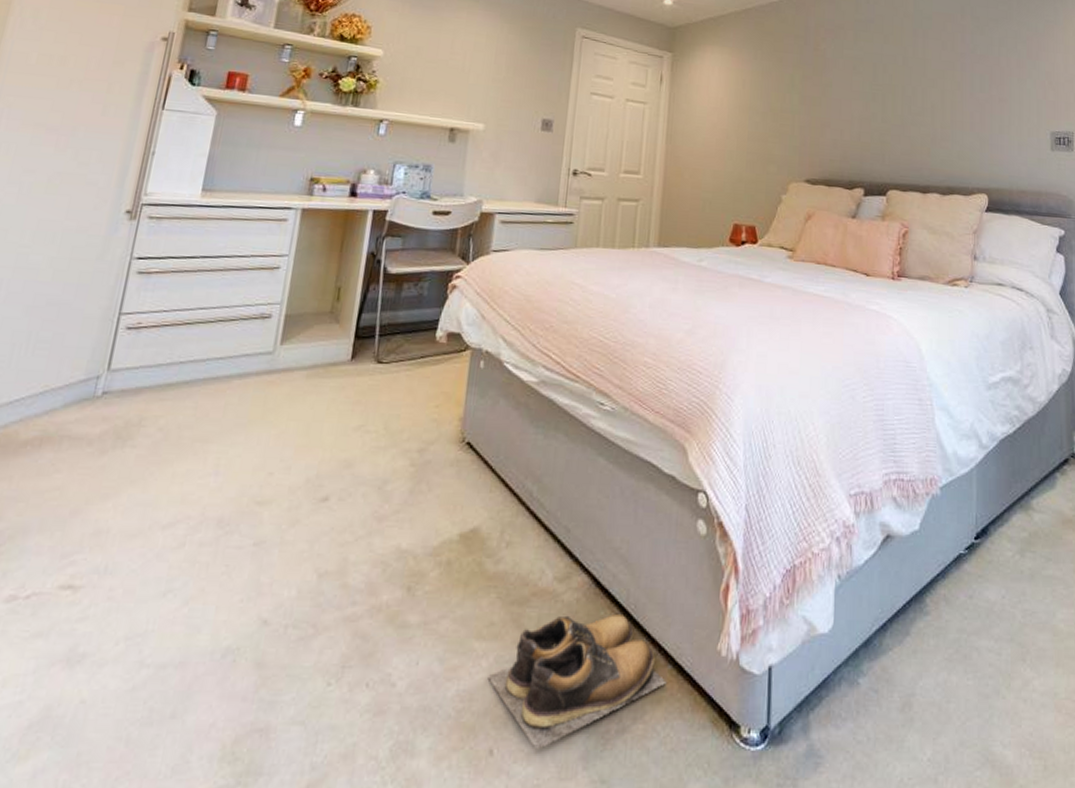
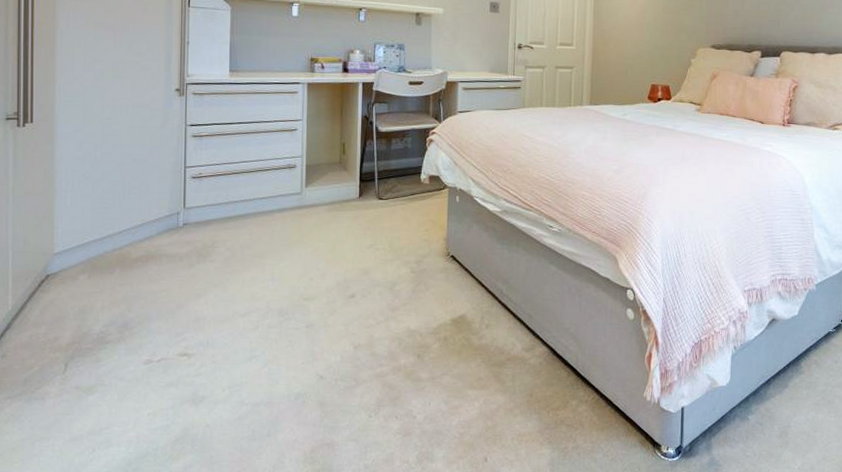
shoes: present [487,614,667,750] -> none [480,373,607,458]

